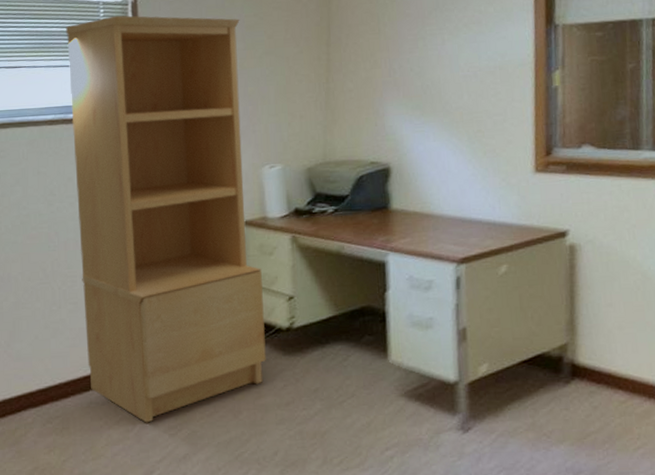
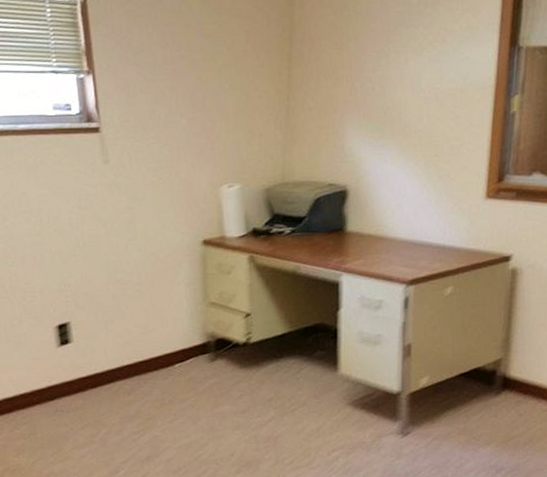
bookcase: present [66,15,266,423] -> none [9,16,224,429]

